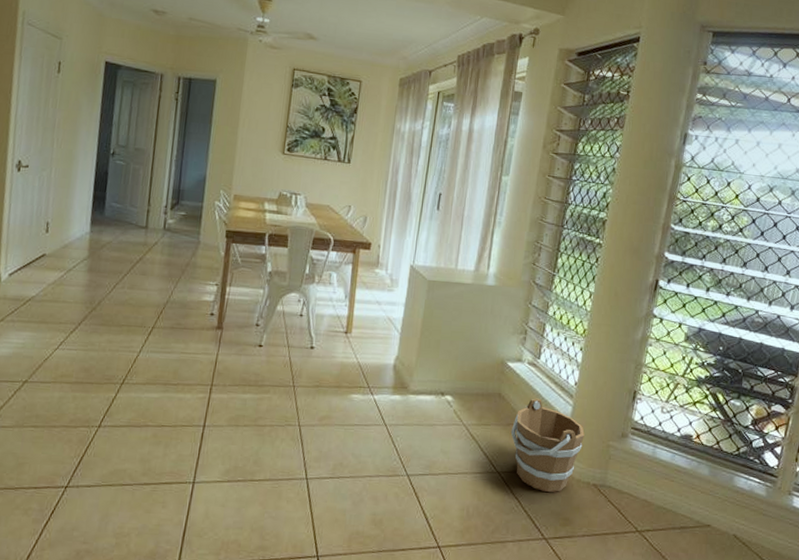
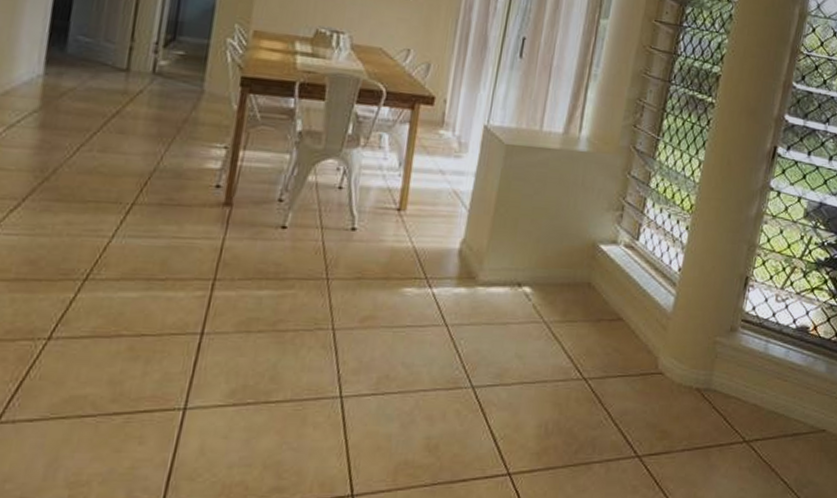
bucket: present [510,398,585,493] -> none [601,287,688,401]

